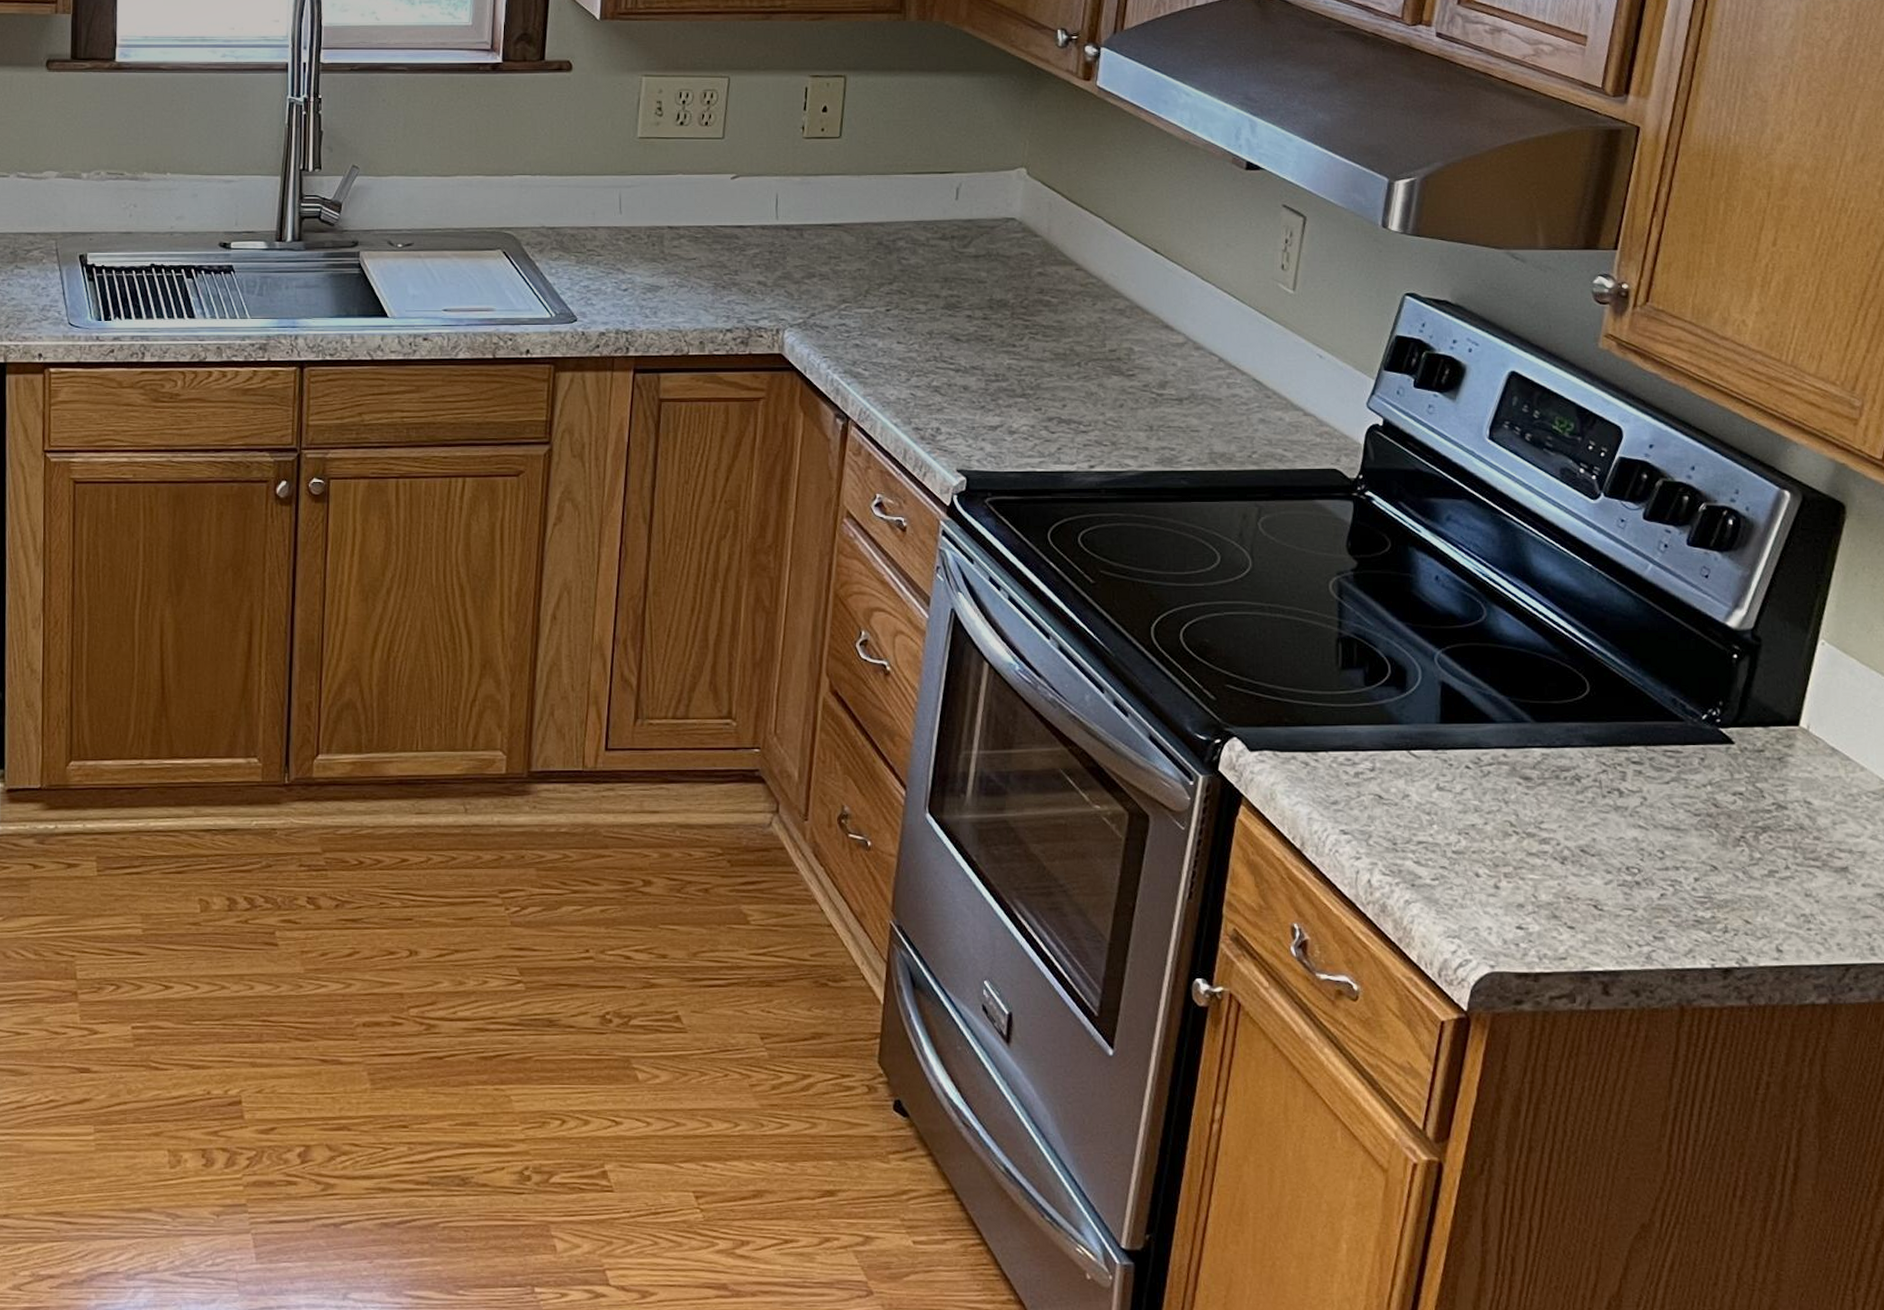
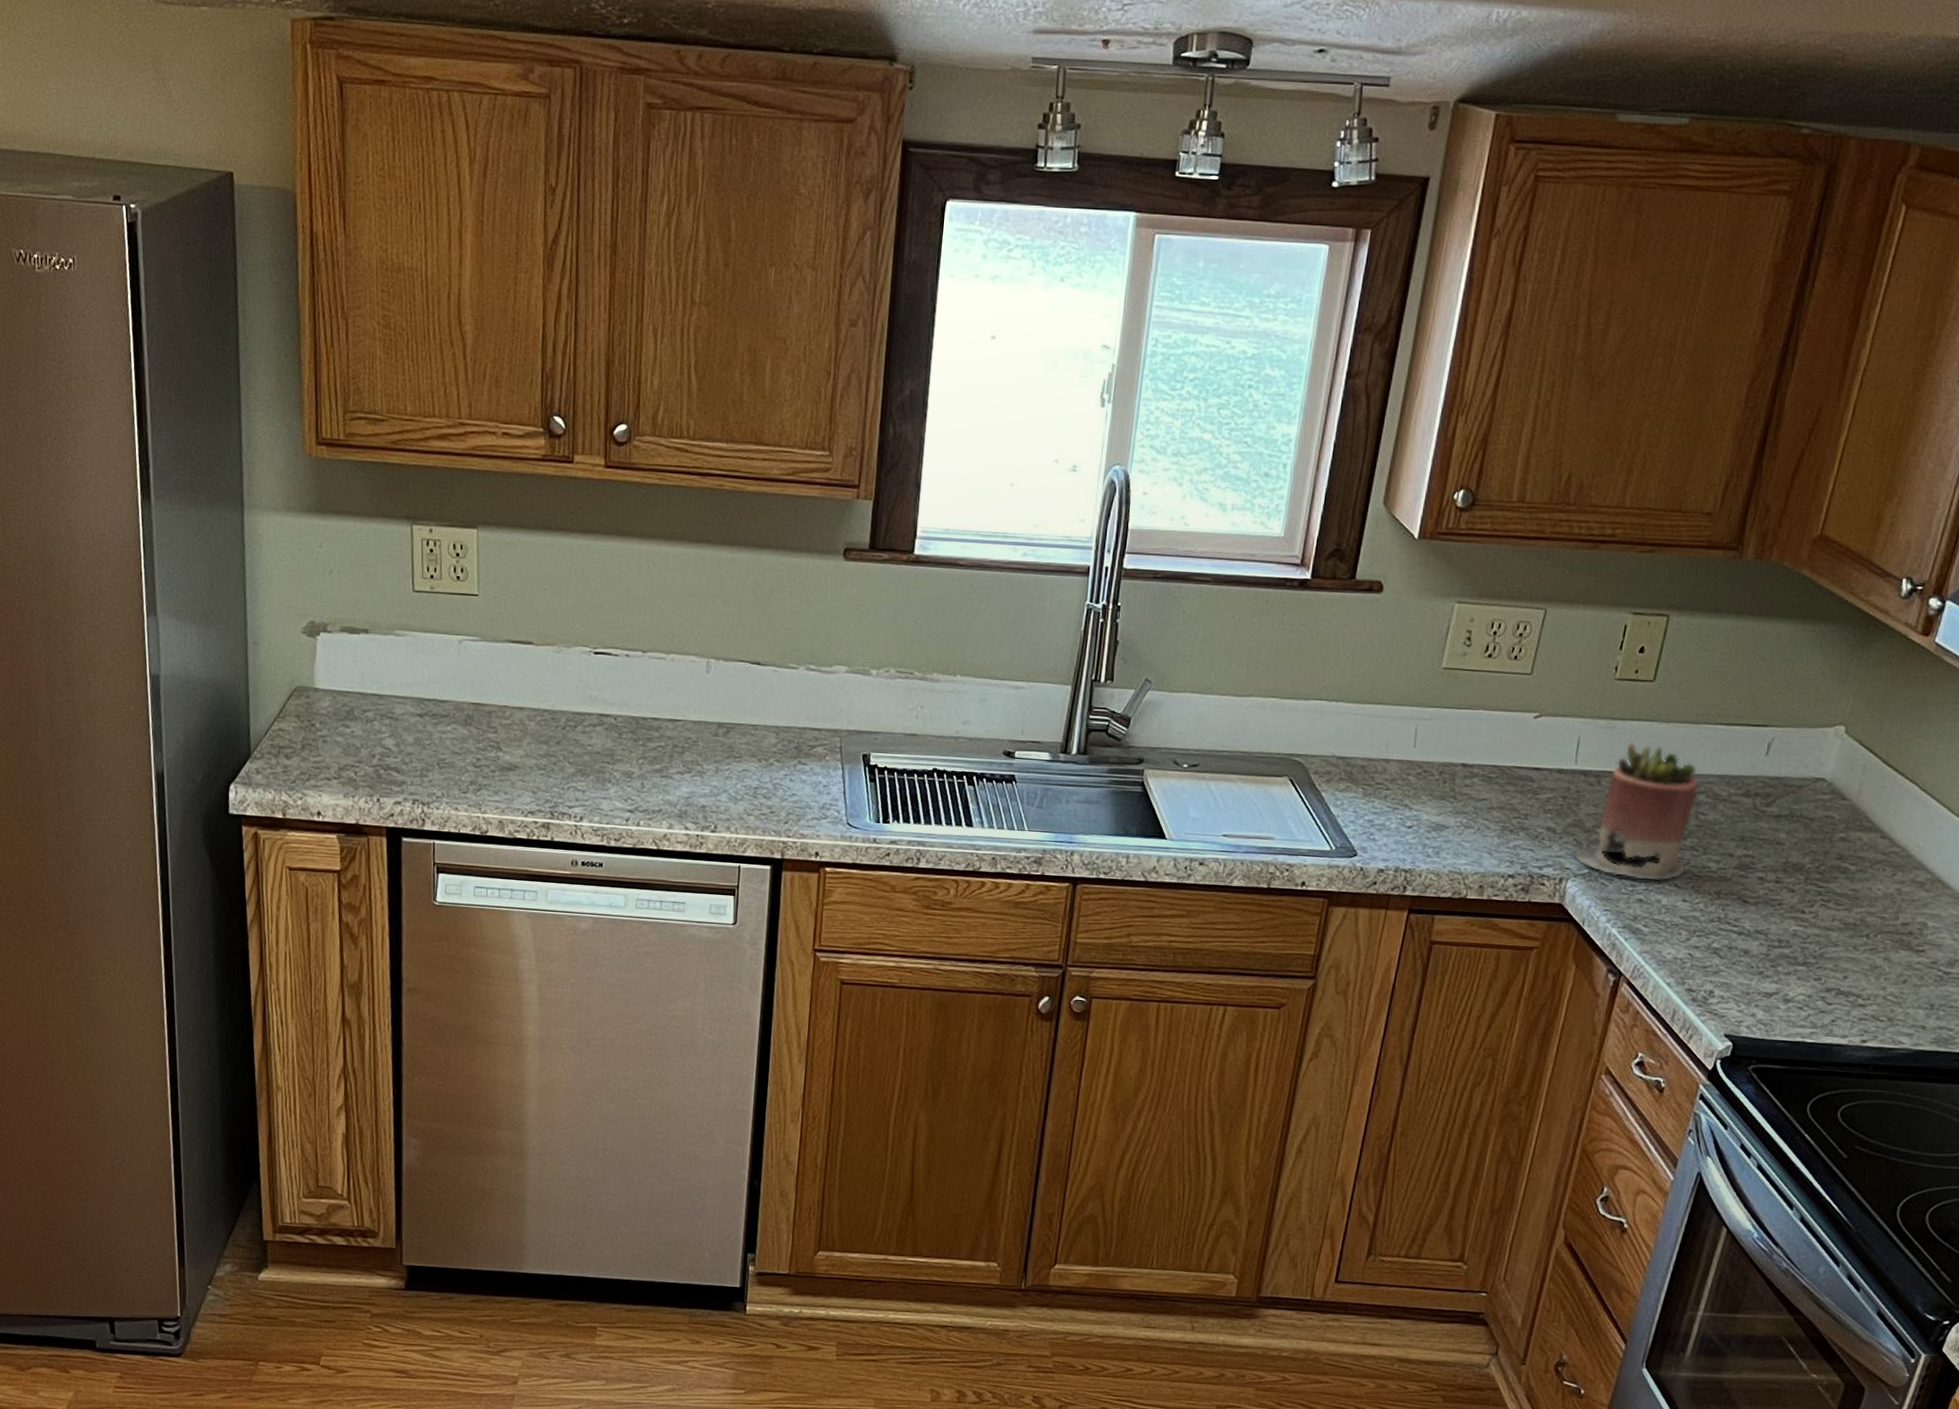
succulent planter: none [788,196,897,326] -> present [1574,743,1699,882]

